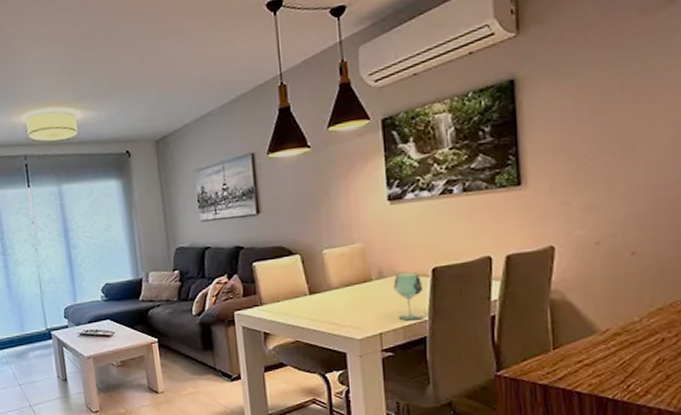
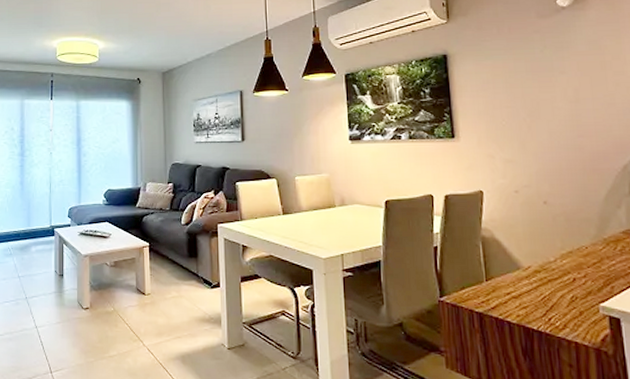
wine glass: present [393,272,424,321] -> none [353,203,378,245]

